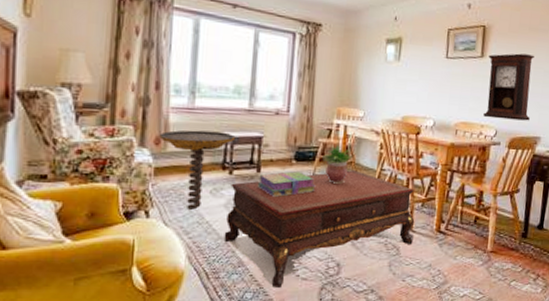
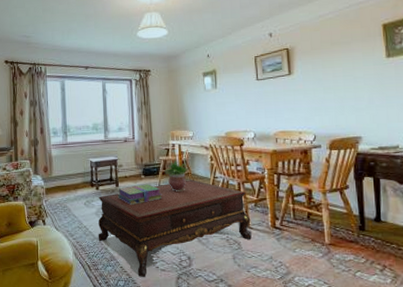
side table: present [159,130,236,211] -> none [46,159,98,219]
pendulum clock: present [483,53,534,121] -> none [296,65,347,125]

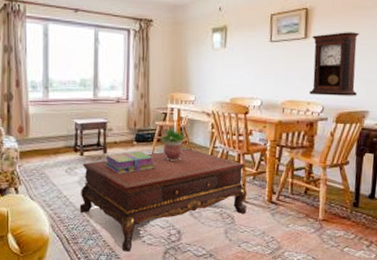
pendulum clock: none [296,65,347,125] -> present [309,32,359,96]

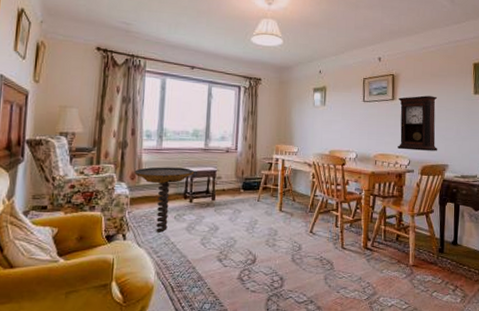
side table: none [22,119,84,187] -> present [134,167,195,234]
coffee table: present [79,148,247,253] -> none [186,197,345,300]
stack of books: present [104,151,155,175] -> none [212,199,260,222]
potted plant: present [159,127,187,161] -> none [264,176,290,208]

